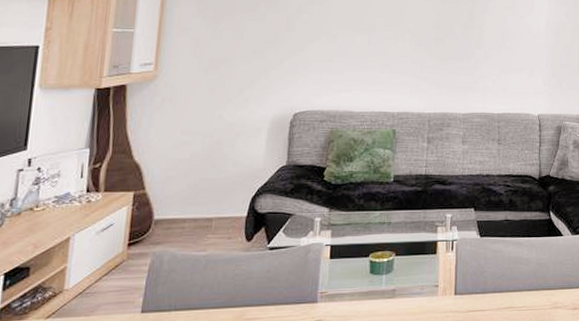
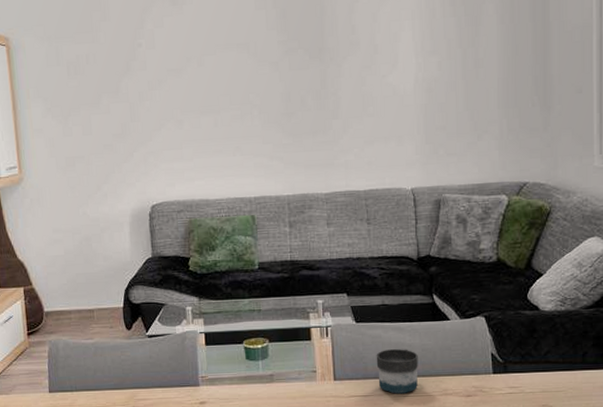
mug: none [495,263,533,308] -> present [376,349,418,394]

